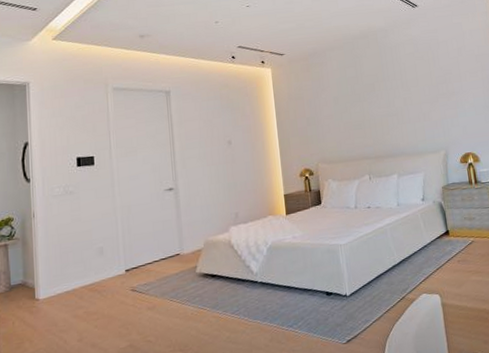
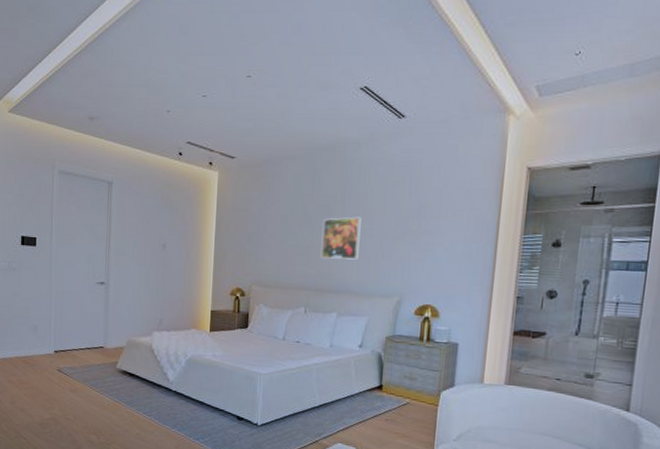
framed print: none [369,89,405,130] -> present [320,216,362,260]

